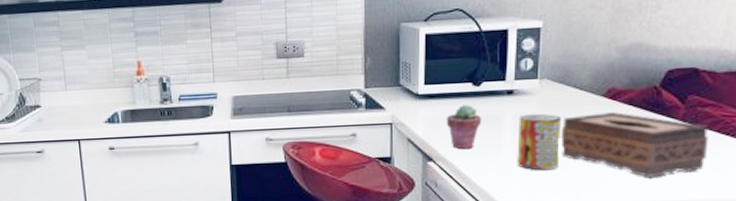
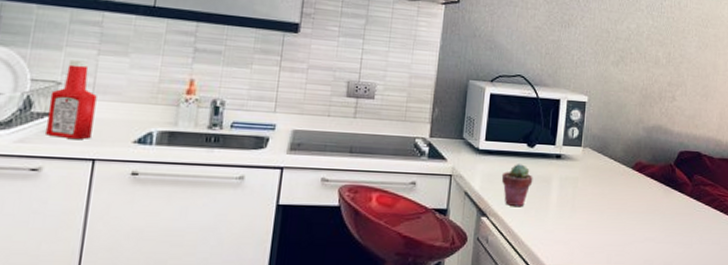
ketchup bottle: none [35,57,73,125] -> present [46,60,97,139]
beverage can: present [517,113,561,170] -> none [560,178,598,232]
tissue box: present [560,112,709,177] -> none [597,183,709,245]

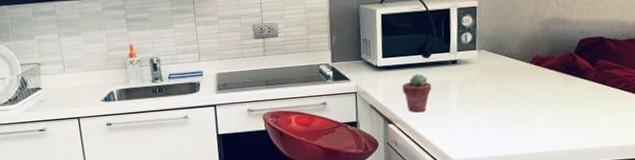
ketchup bottle: present [46,60,97,139] -> none [36,43,72,105]

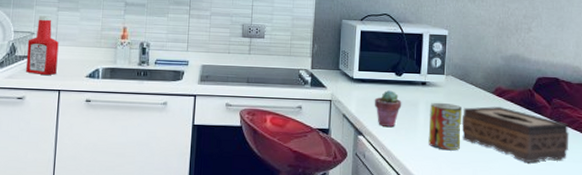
ketchup bottle: none [36,43,72,105] -> present [26,15,59,75]
beverage can: none [462,79,497,128] -> present [428,102,462,150]
tissue box: none [497,76,616,130] -> present [461,106,569,163]

